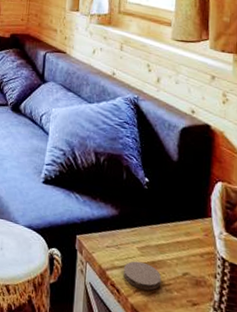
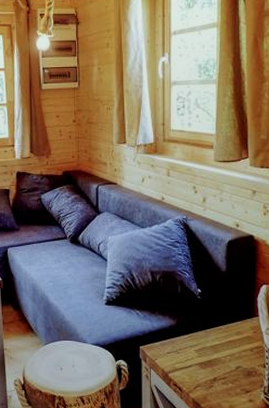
coaster: present [124,261,162,291] -> none [184,362,218,385]

